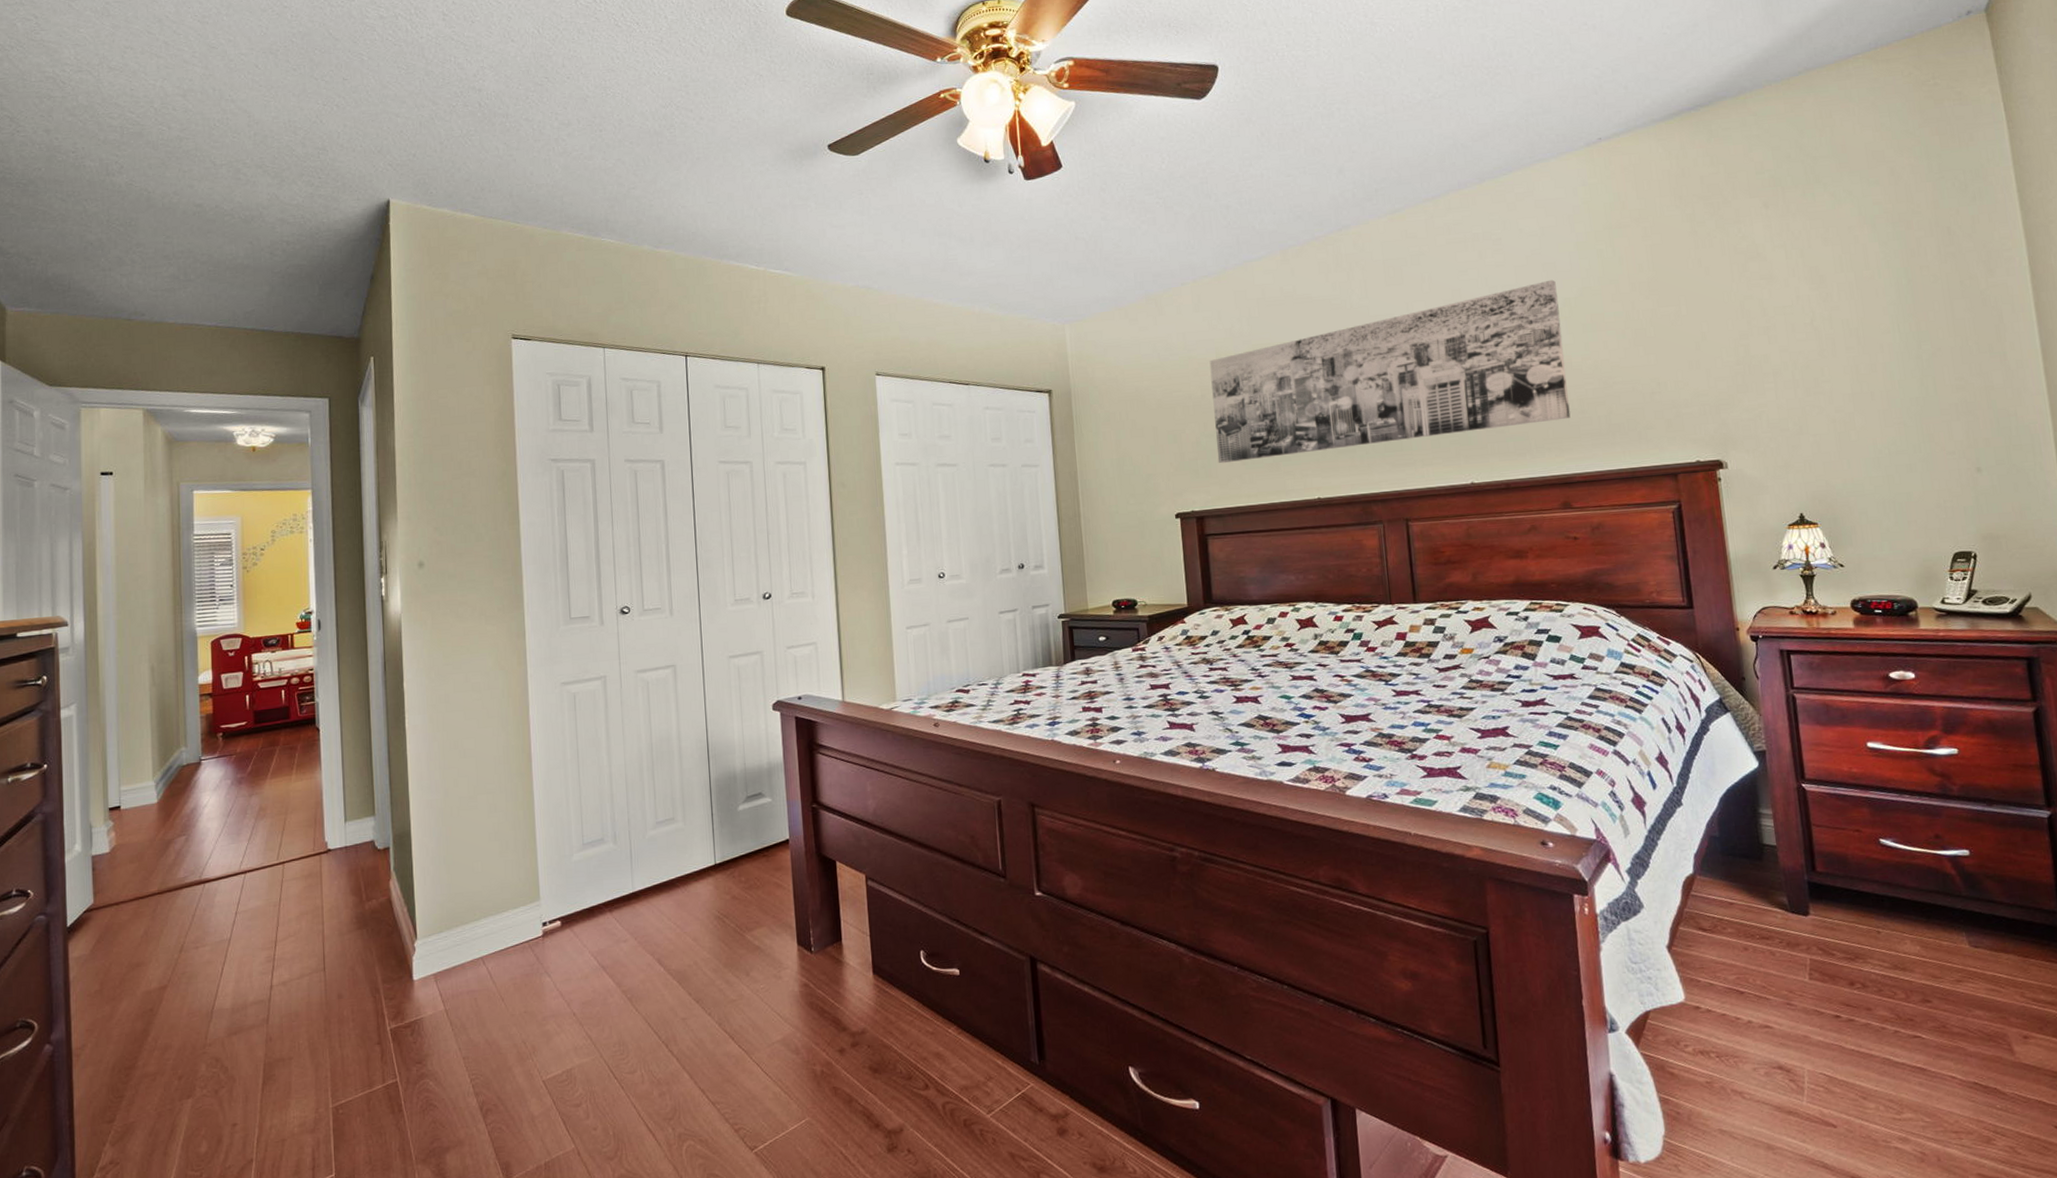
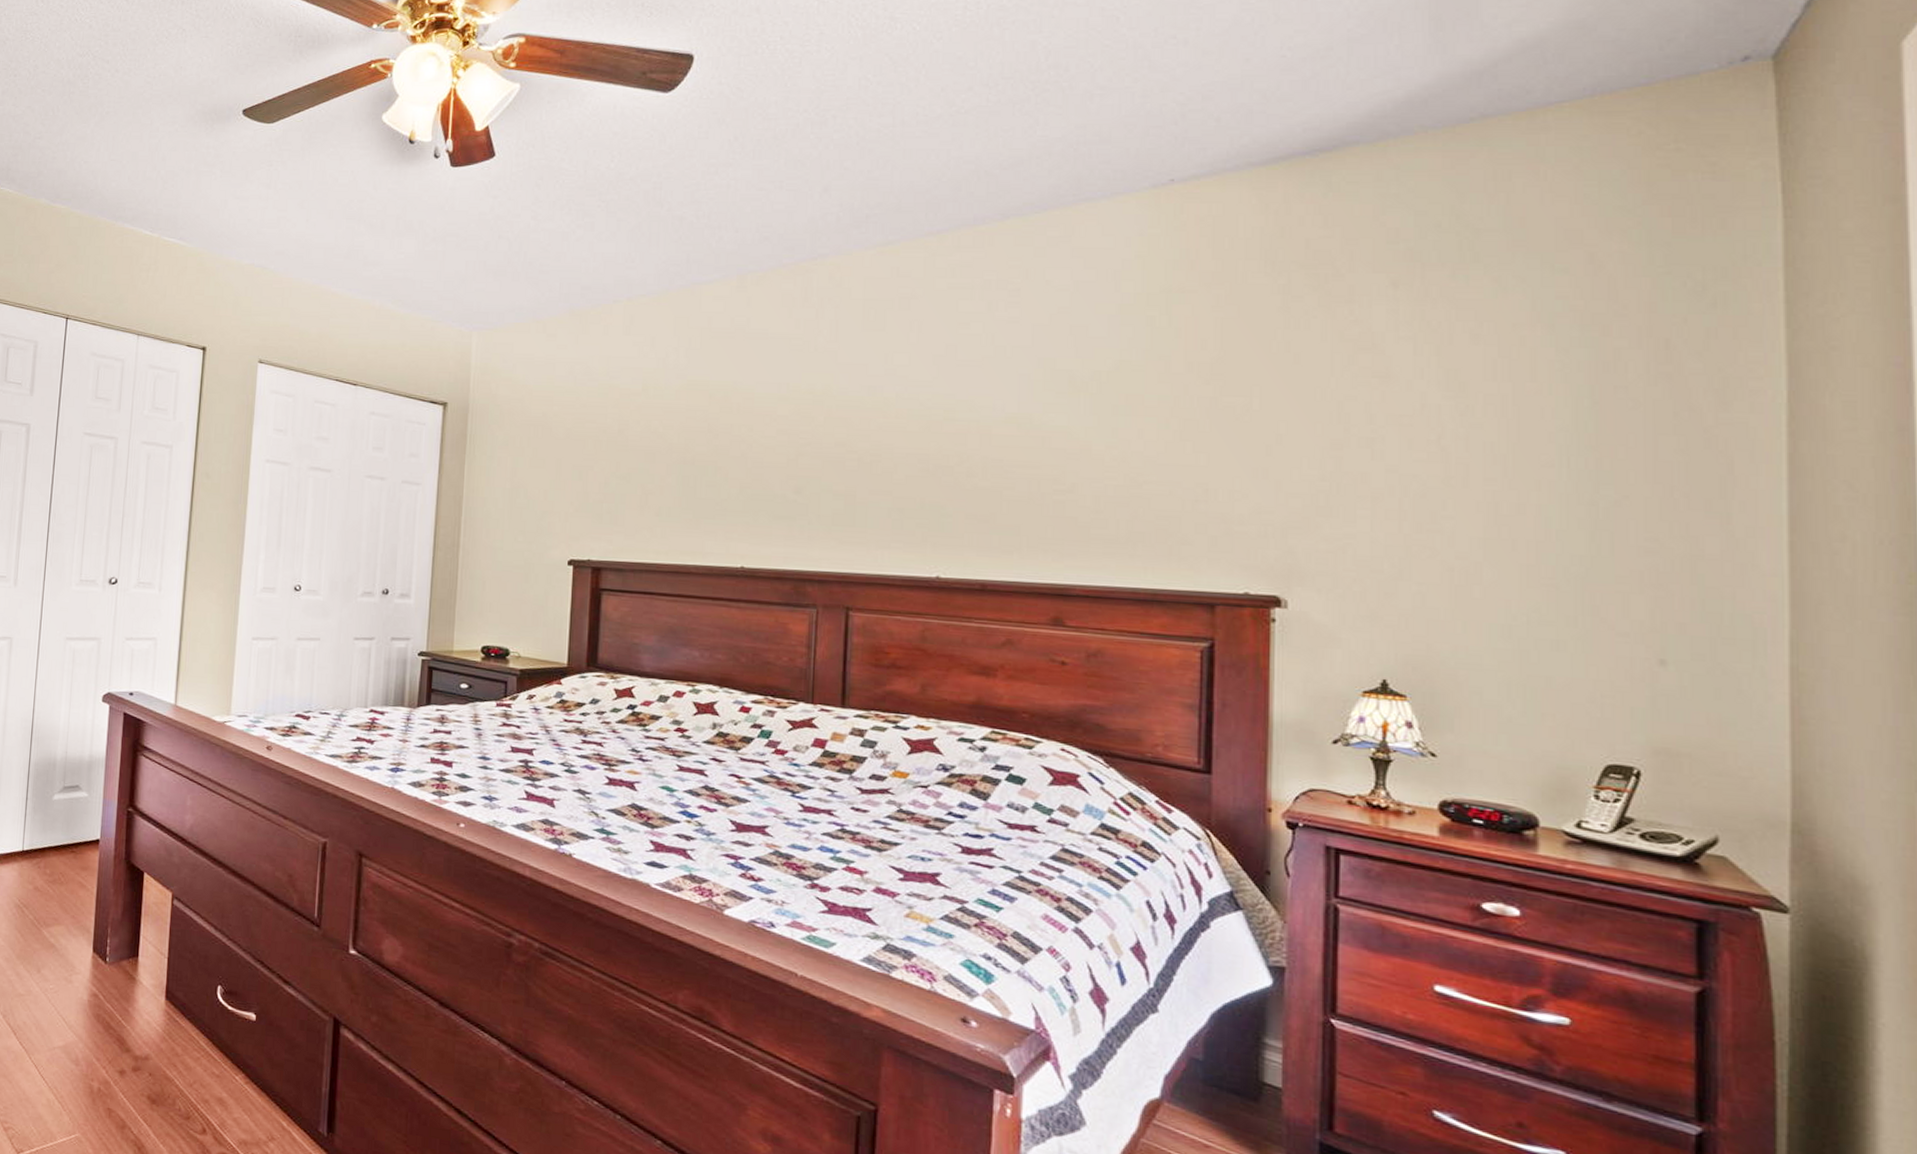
wall art: present [1209,279,1571,464] -> none [627,346,1085,518]

